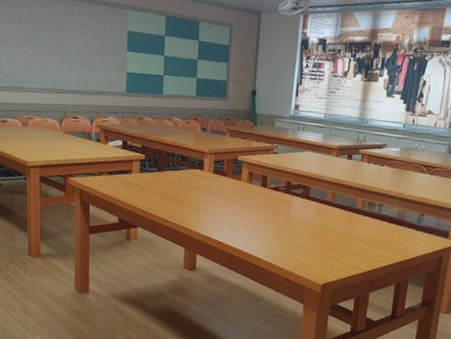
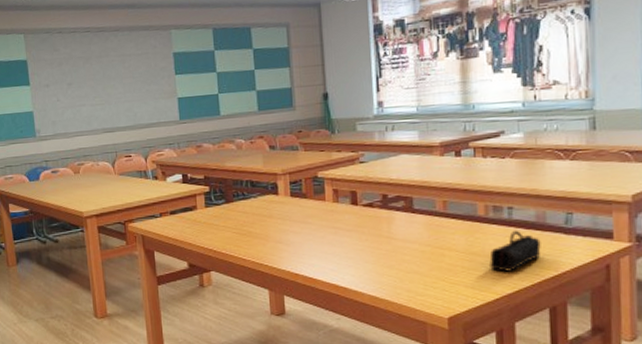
pencil case: none [358,222,398,254] -> present [489,230,541,272]

